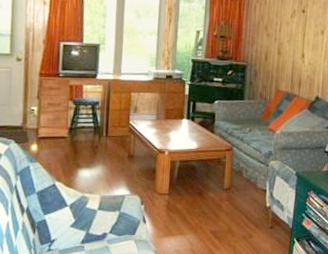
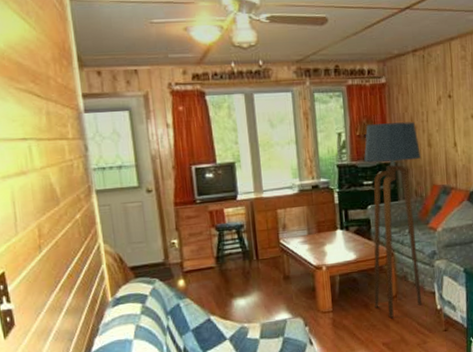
floor lamp: none [208,26,270,209] -> present [364,121,422,319]

